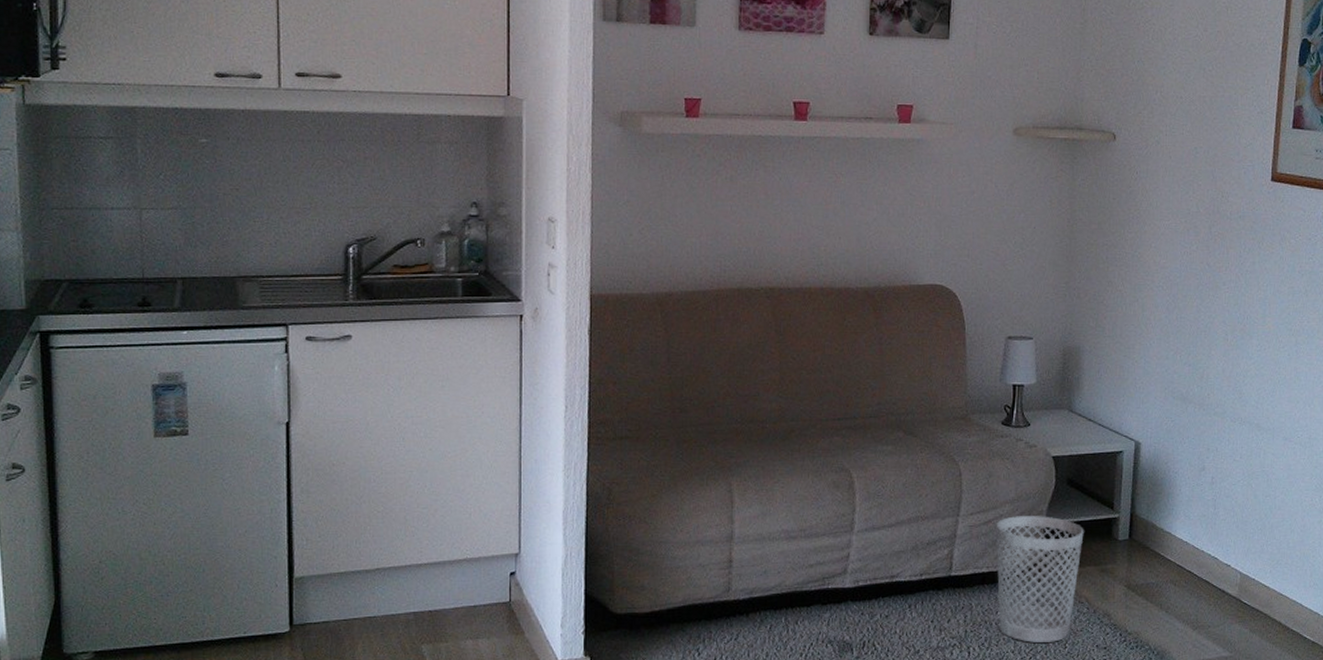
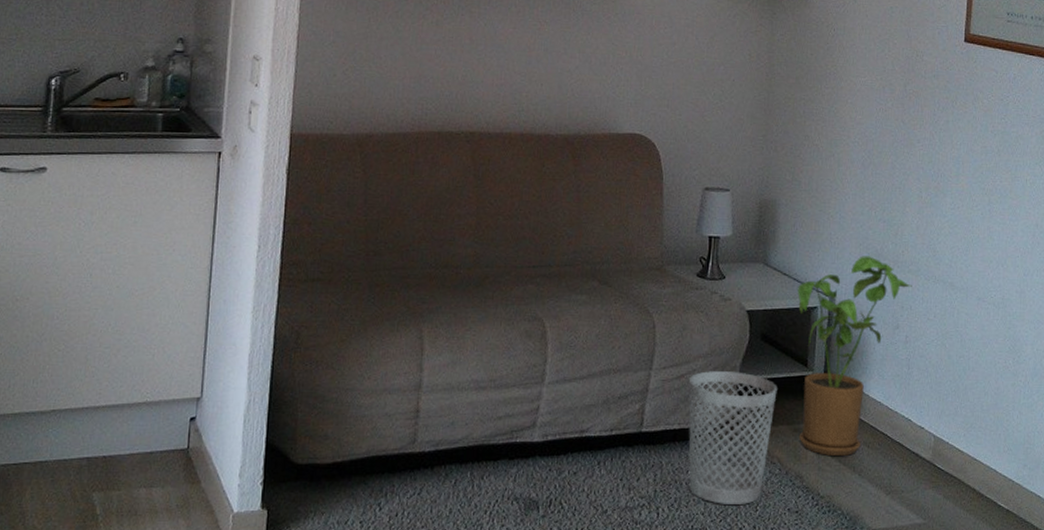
house plant: none [1103,400,1218,594] -> present [797,256,912,456]

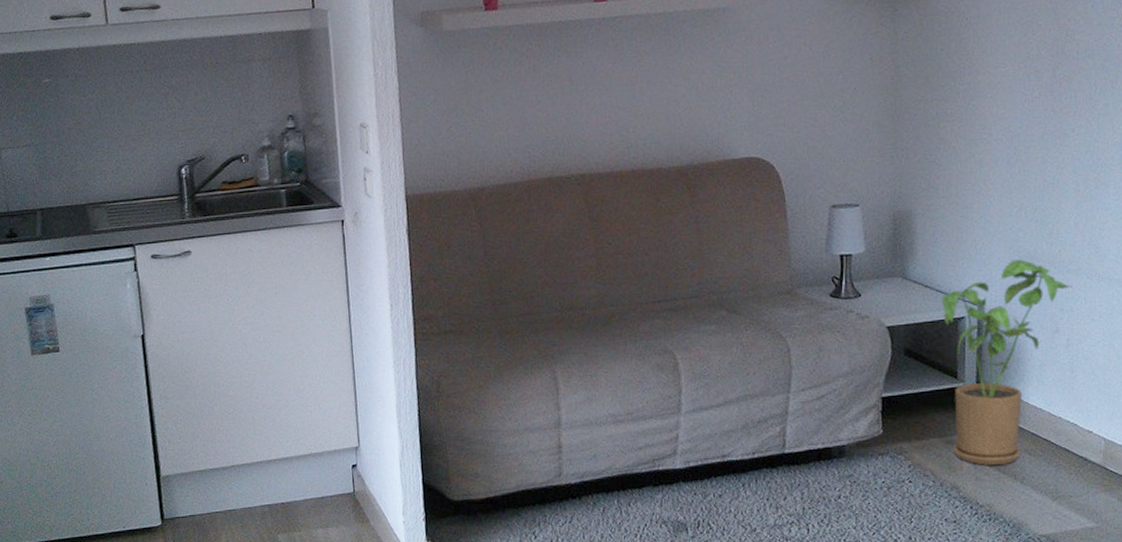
wastebasket: present [688,371,777,504] -> none [831,388,926,518]

